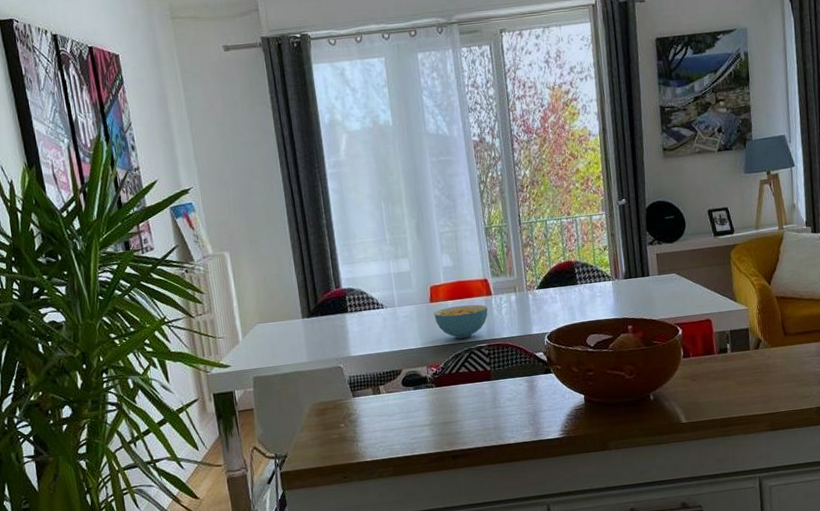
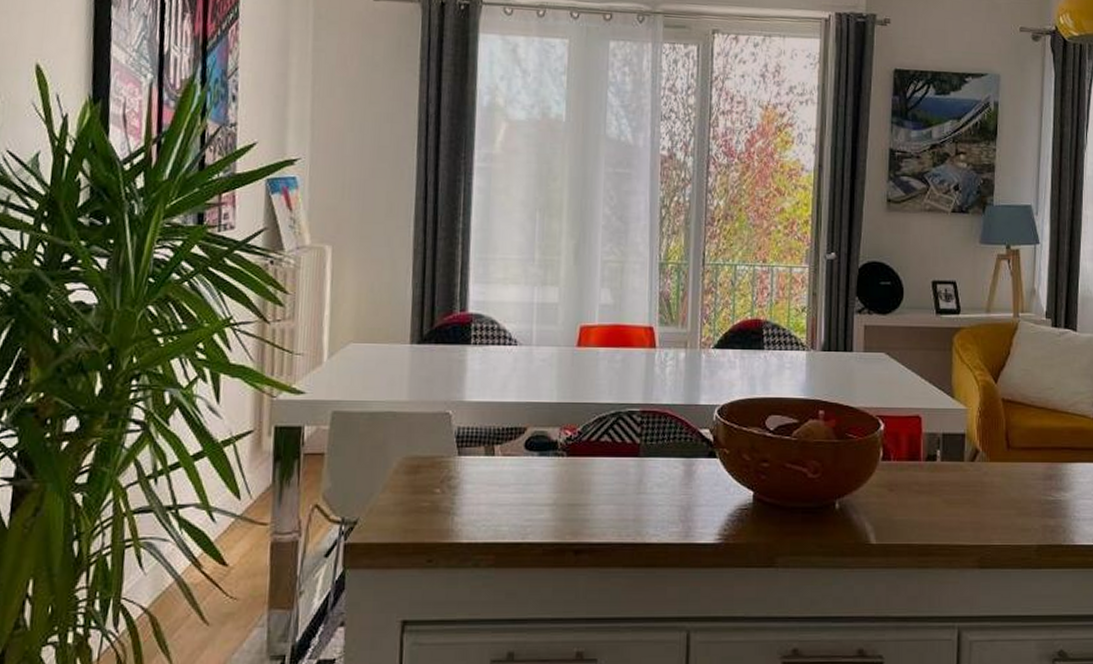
cereal bowl: present [434,304,488,339] -> none [579,355,648,398]

